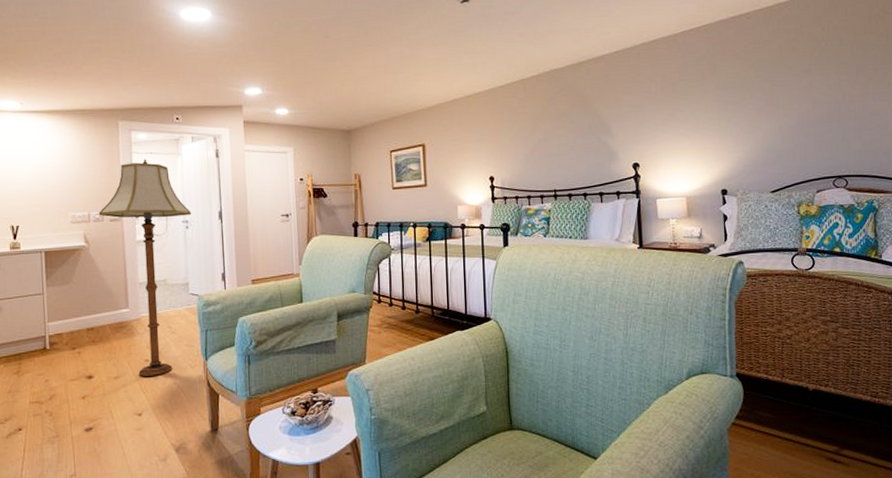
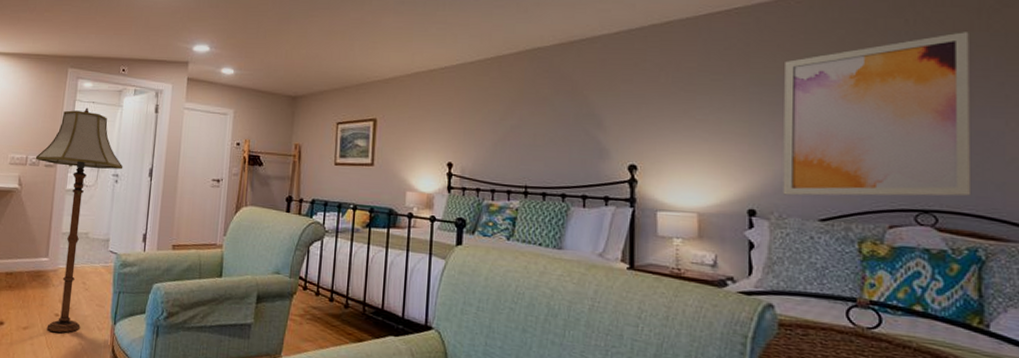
wall art: none [741,35,869,175] -> present [783,32,972,197]

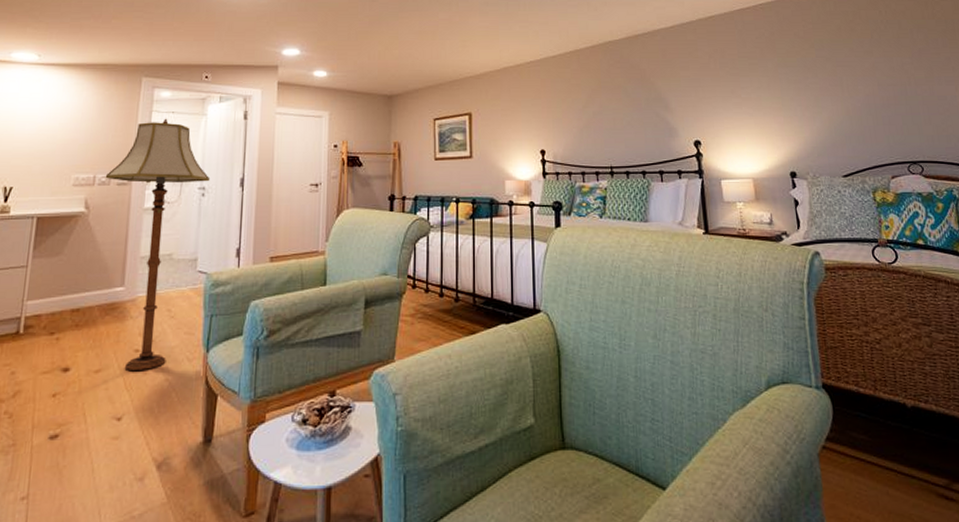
wall art: present [783,32,972,197] -> none [801,20,943,158]

